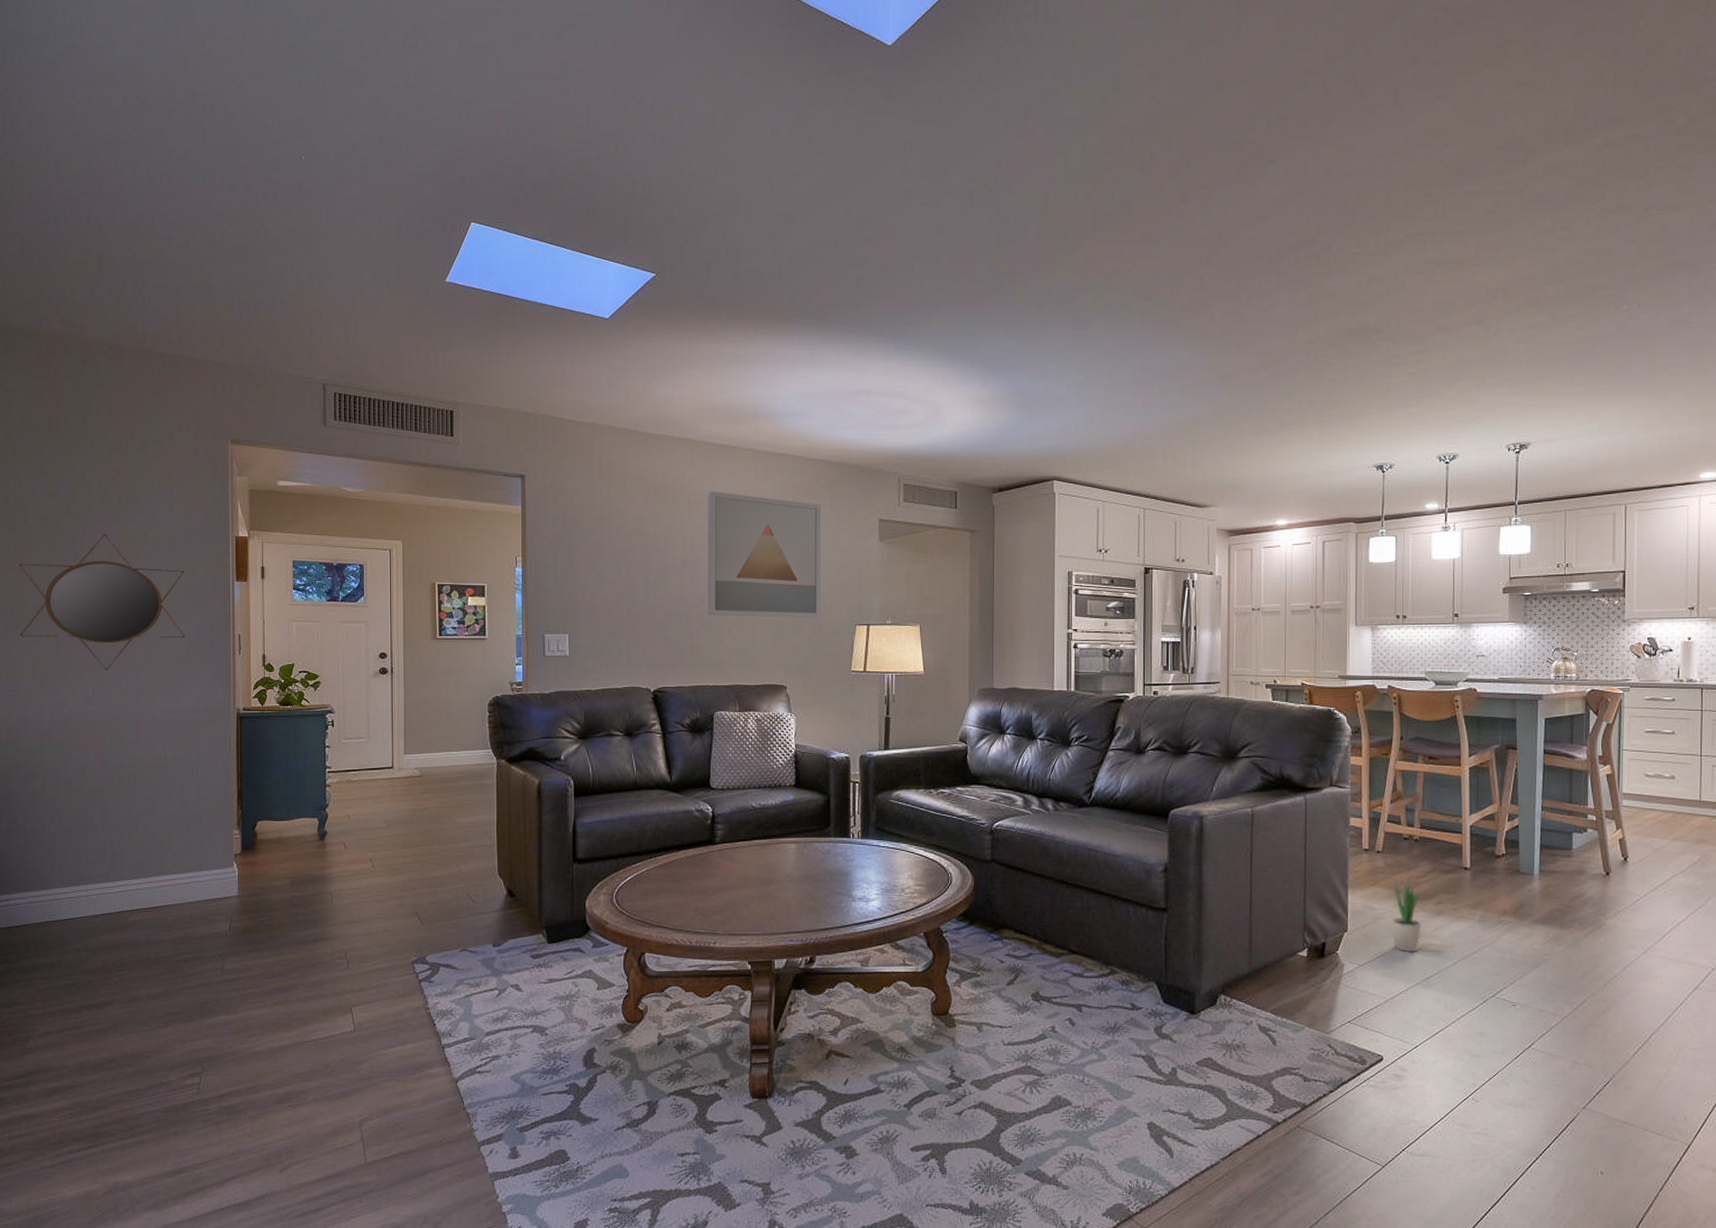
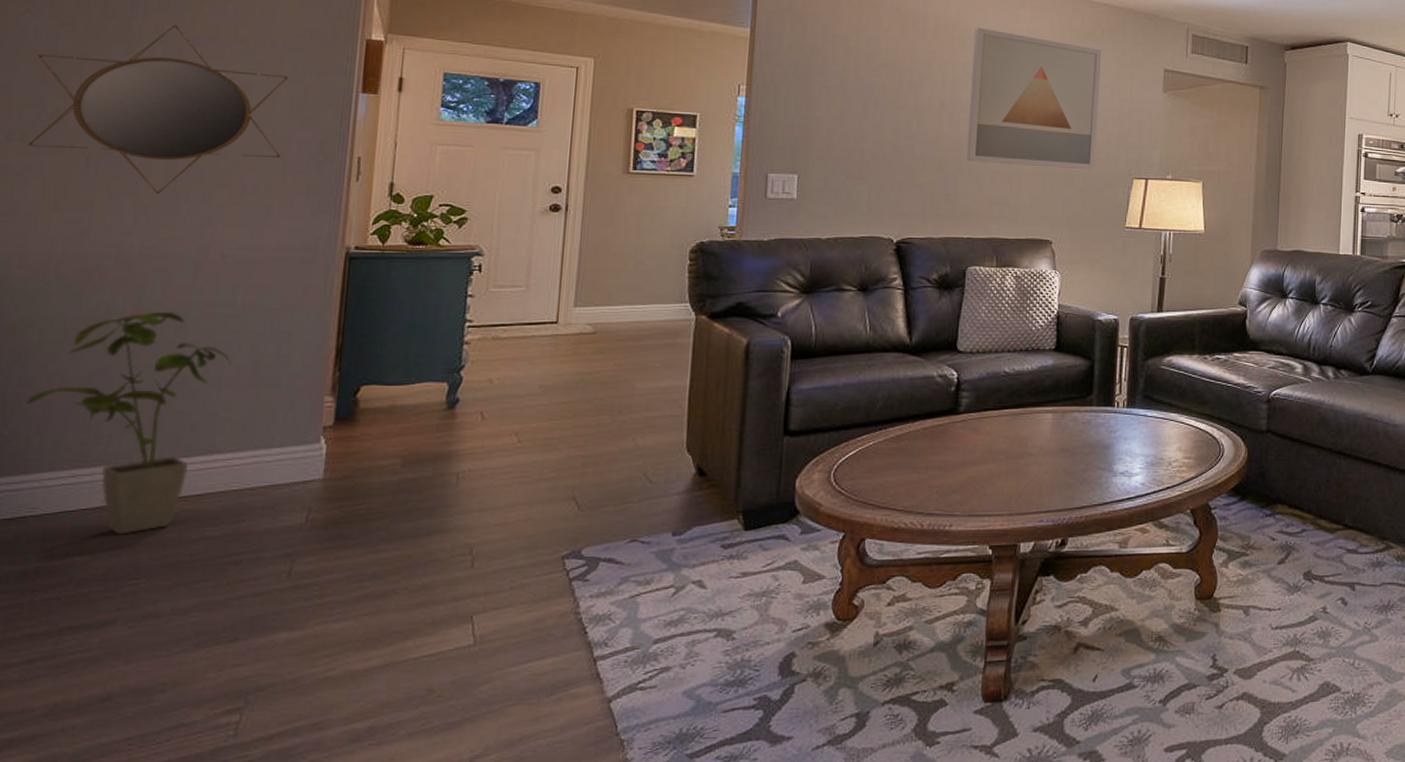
house plant: none [39,763,168,937] -> present [26,311,232,535]

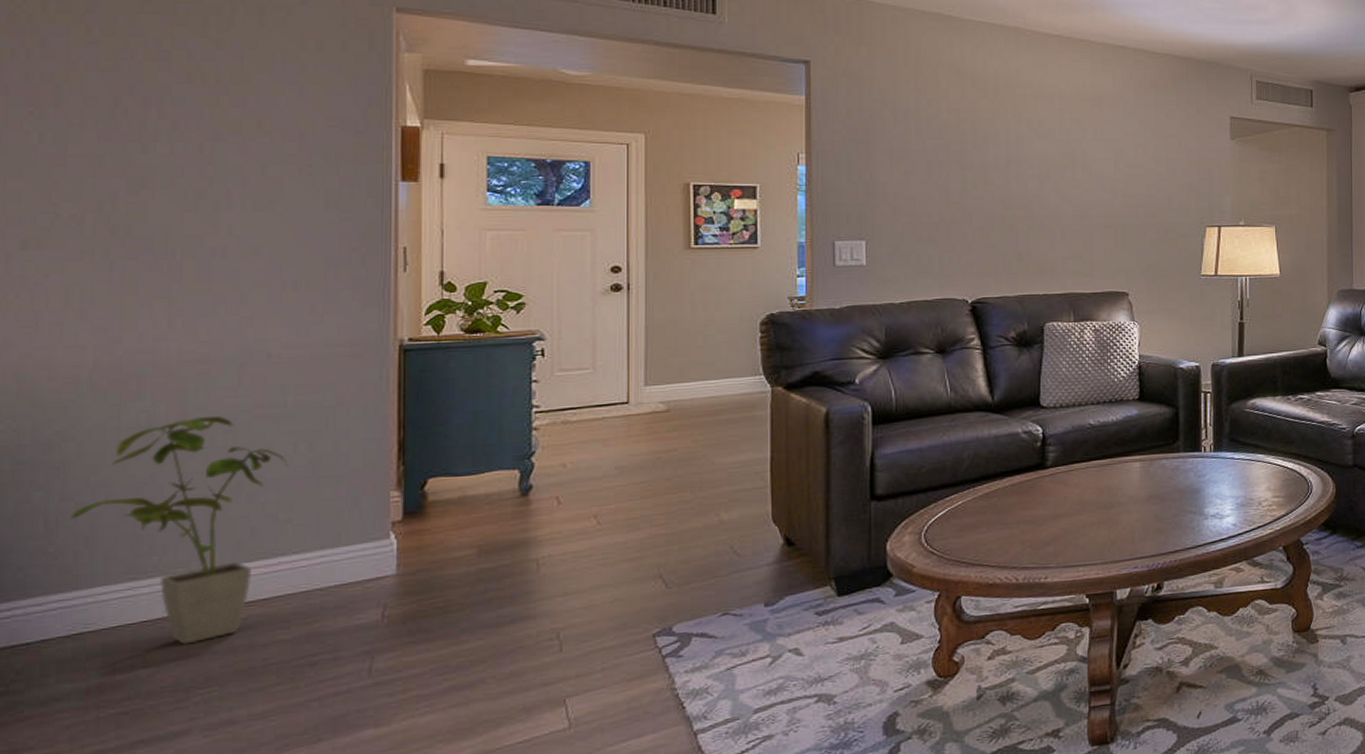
home mirror: present [27,25,289,195] -> none [44,121,322,297]
wall art: present [966,27,1102,170] -> none [1036,83,1167,221]

